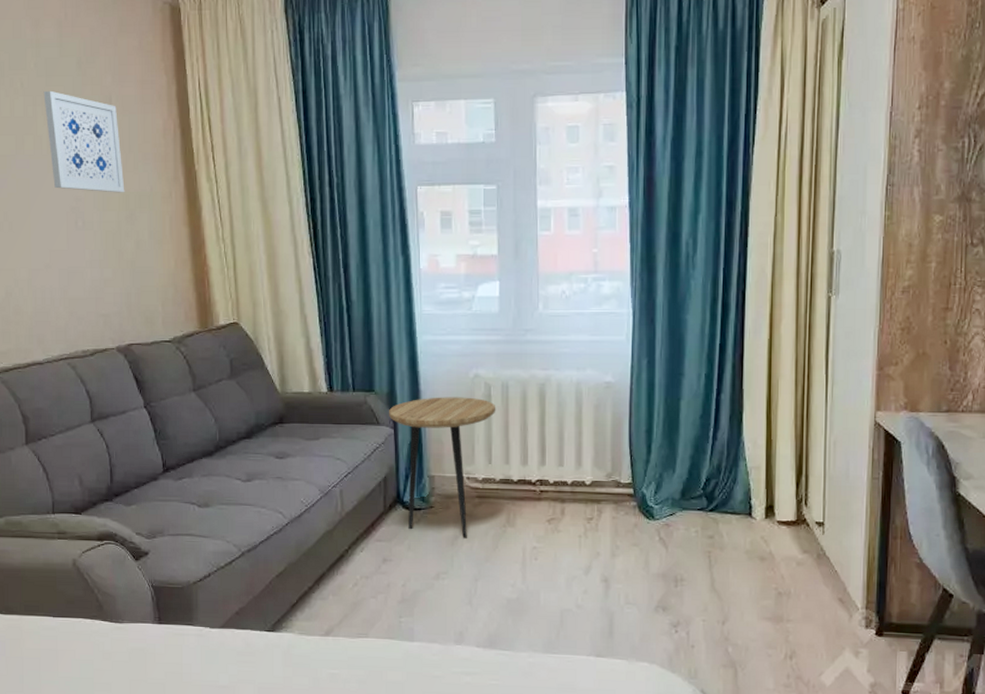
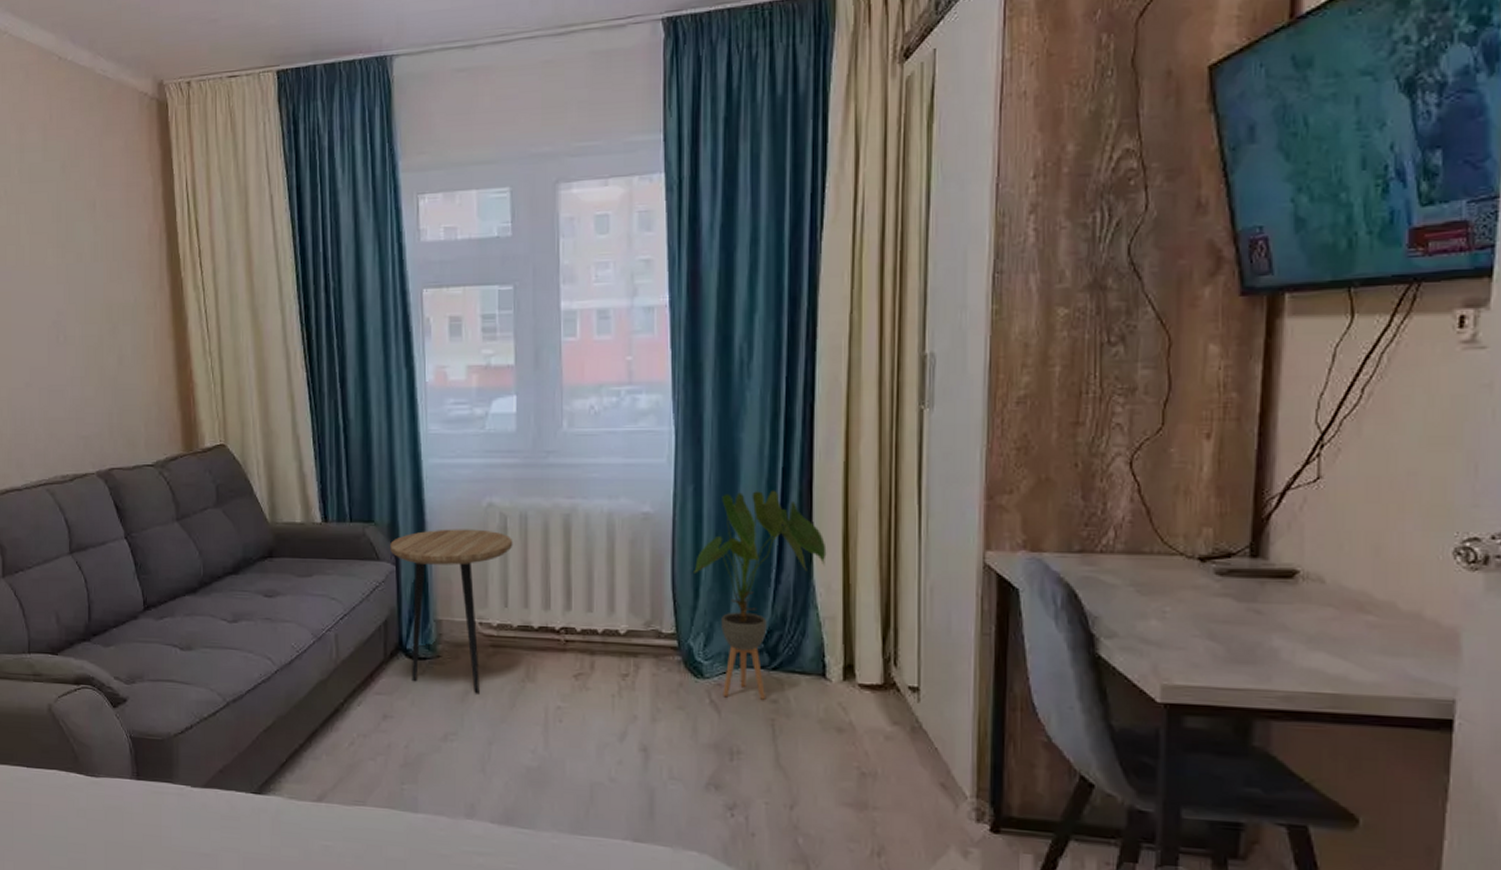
wall art: present [43,90,125,193] -> none [27,197,108,305]
house plant: none [647,362,754,536] -> present [694,490,827,700]

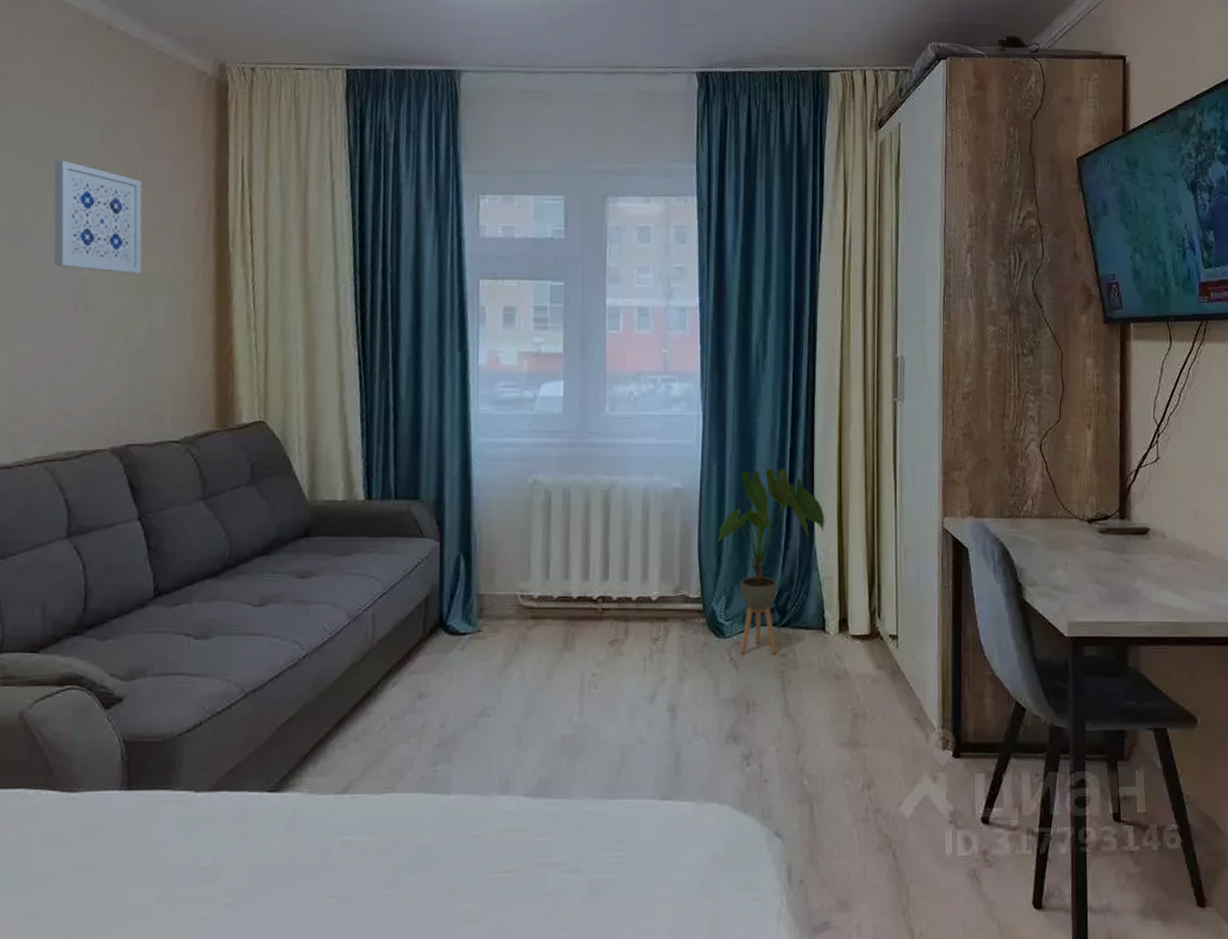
wall art: none [27,197,108,305] -> present [53,160,142,274]
side table: present [389,529,513,694] -> none [434,505,556,666]

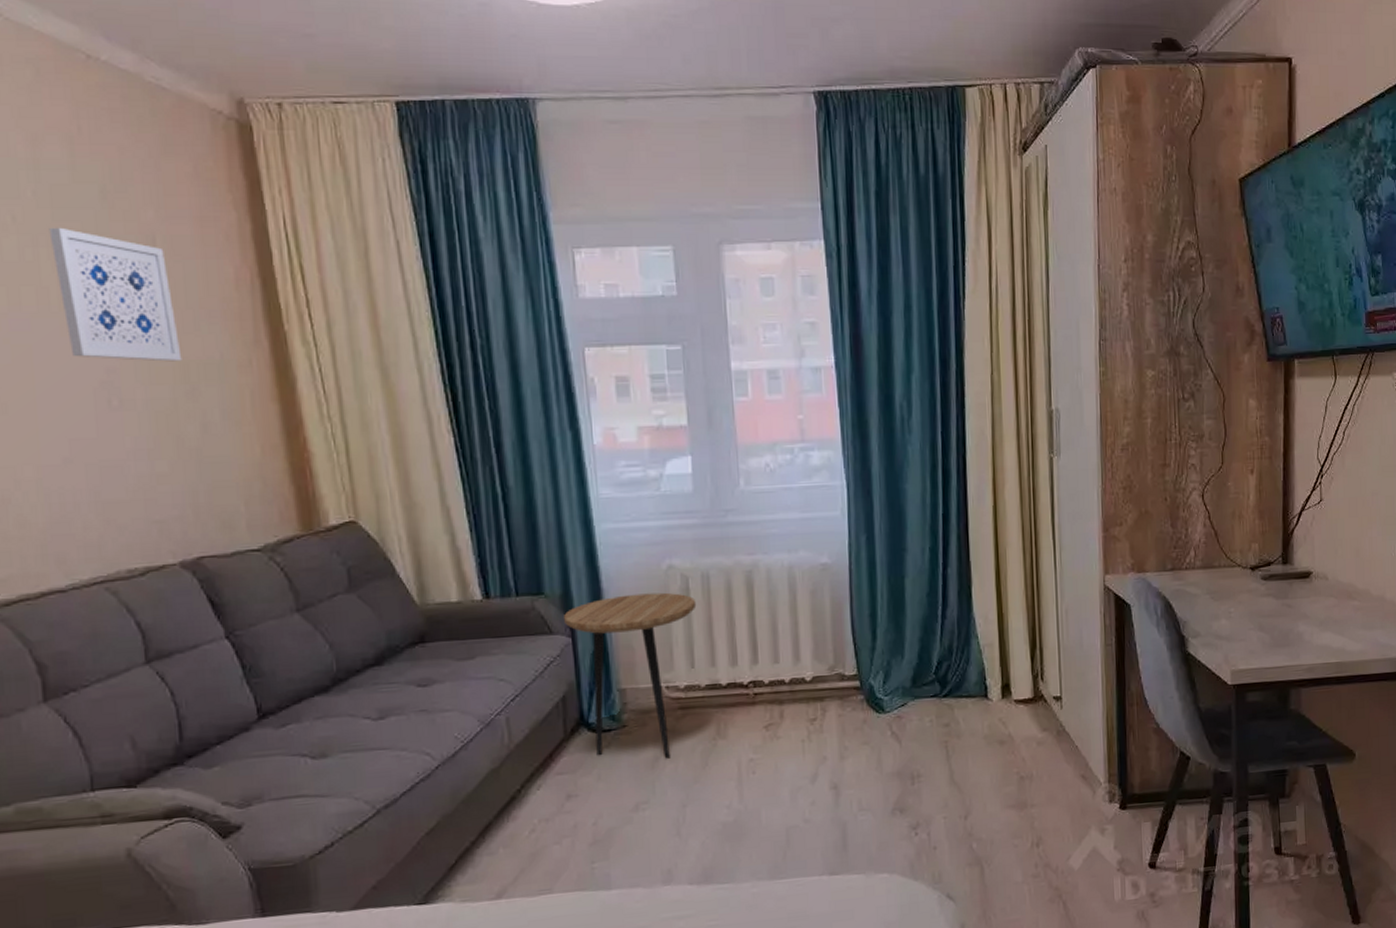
side table: none [434,505,556,666] -> present [563,592,697,759]
house plant: present [717,467,825,654] -> none [871,534,983,727]

